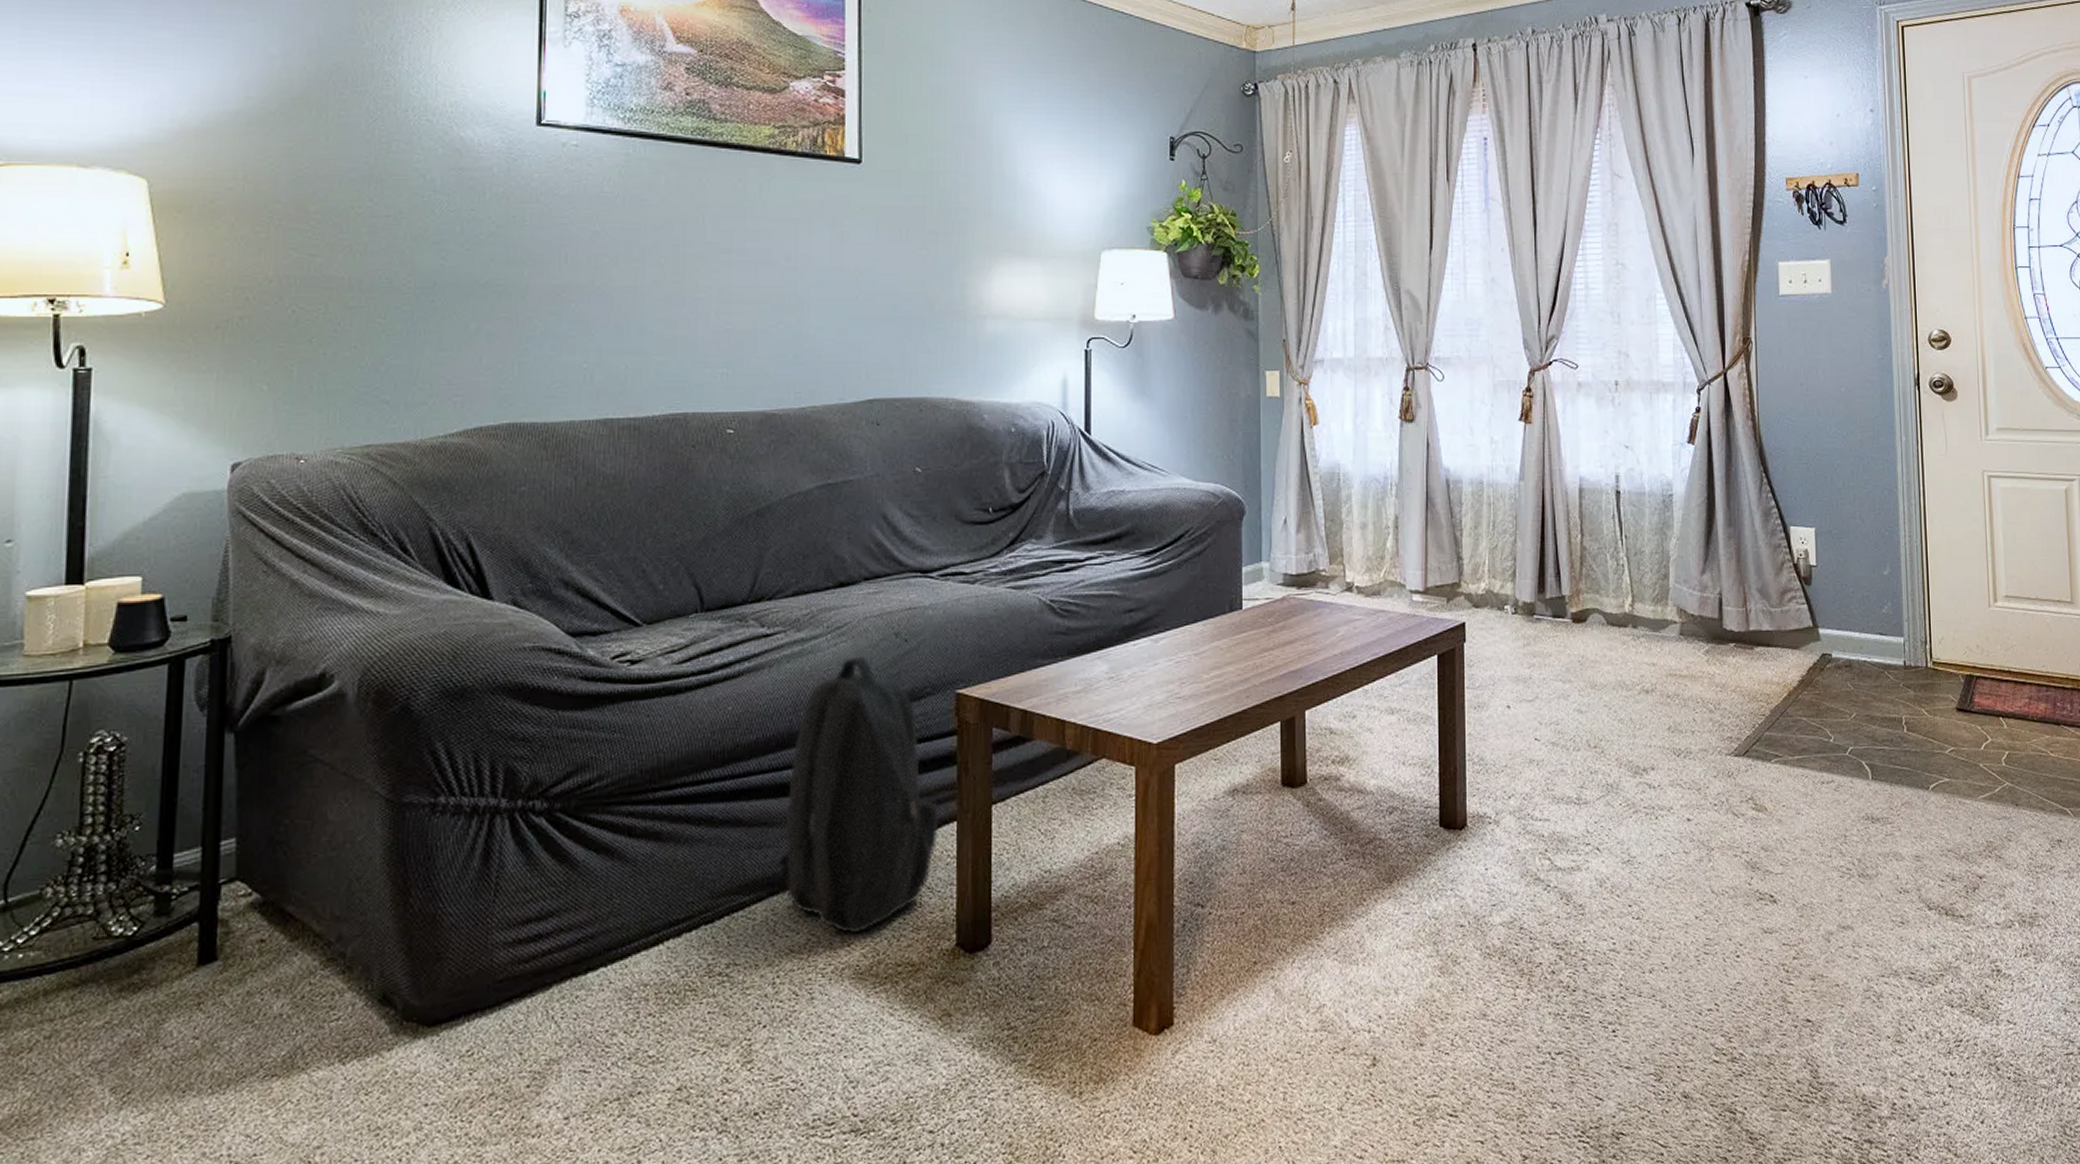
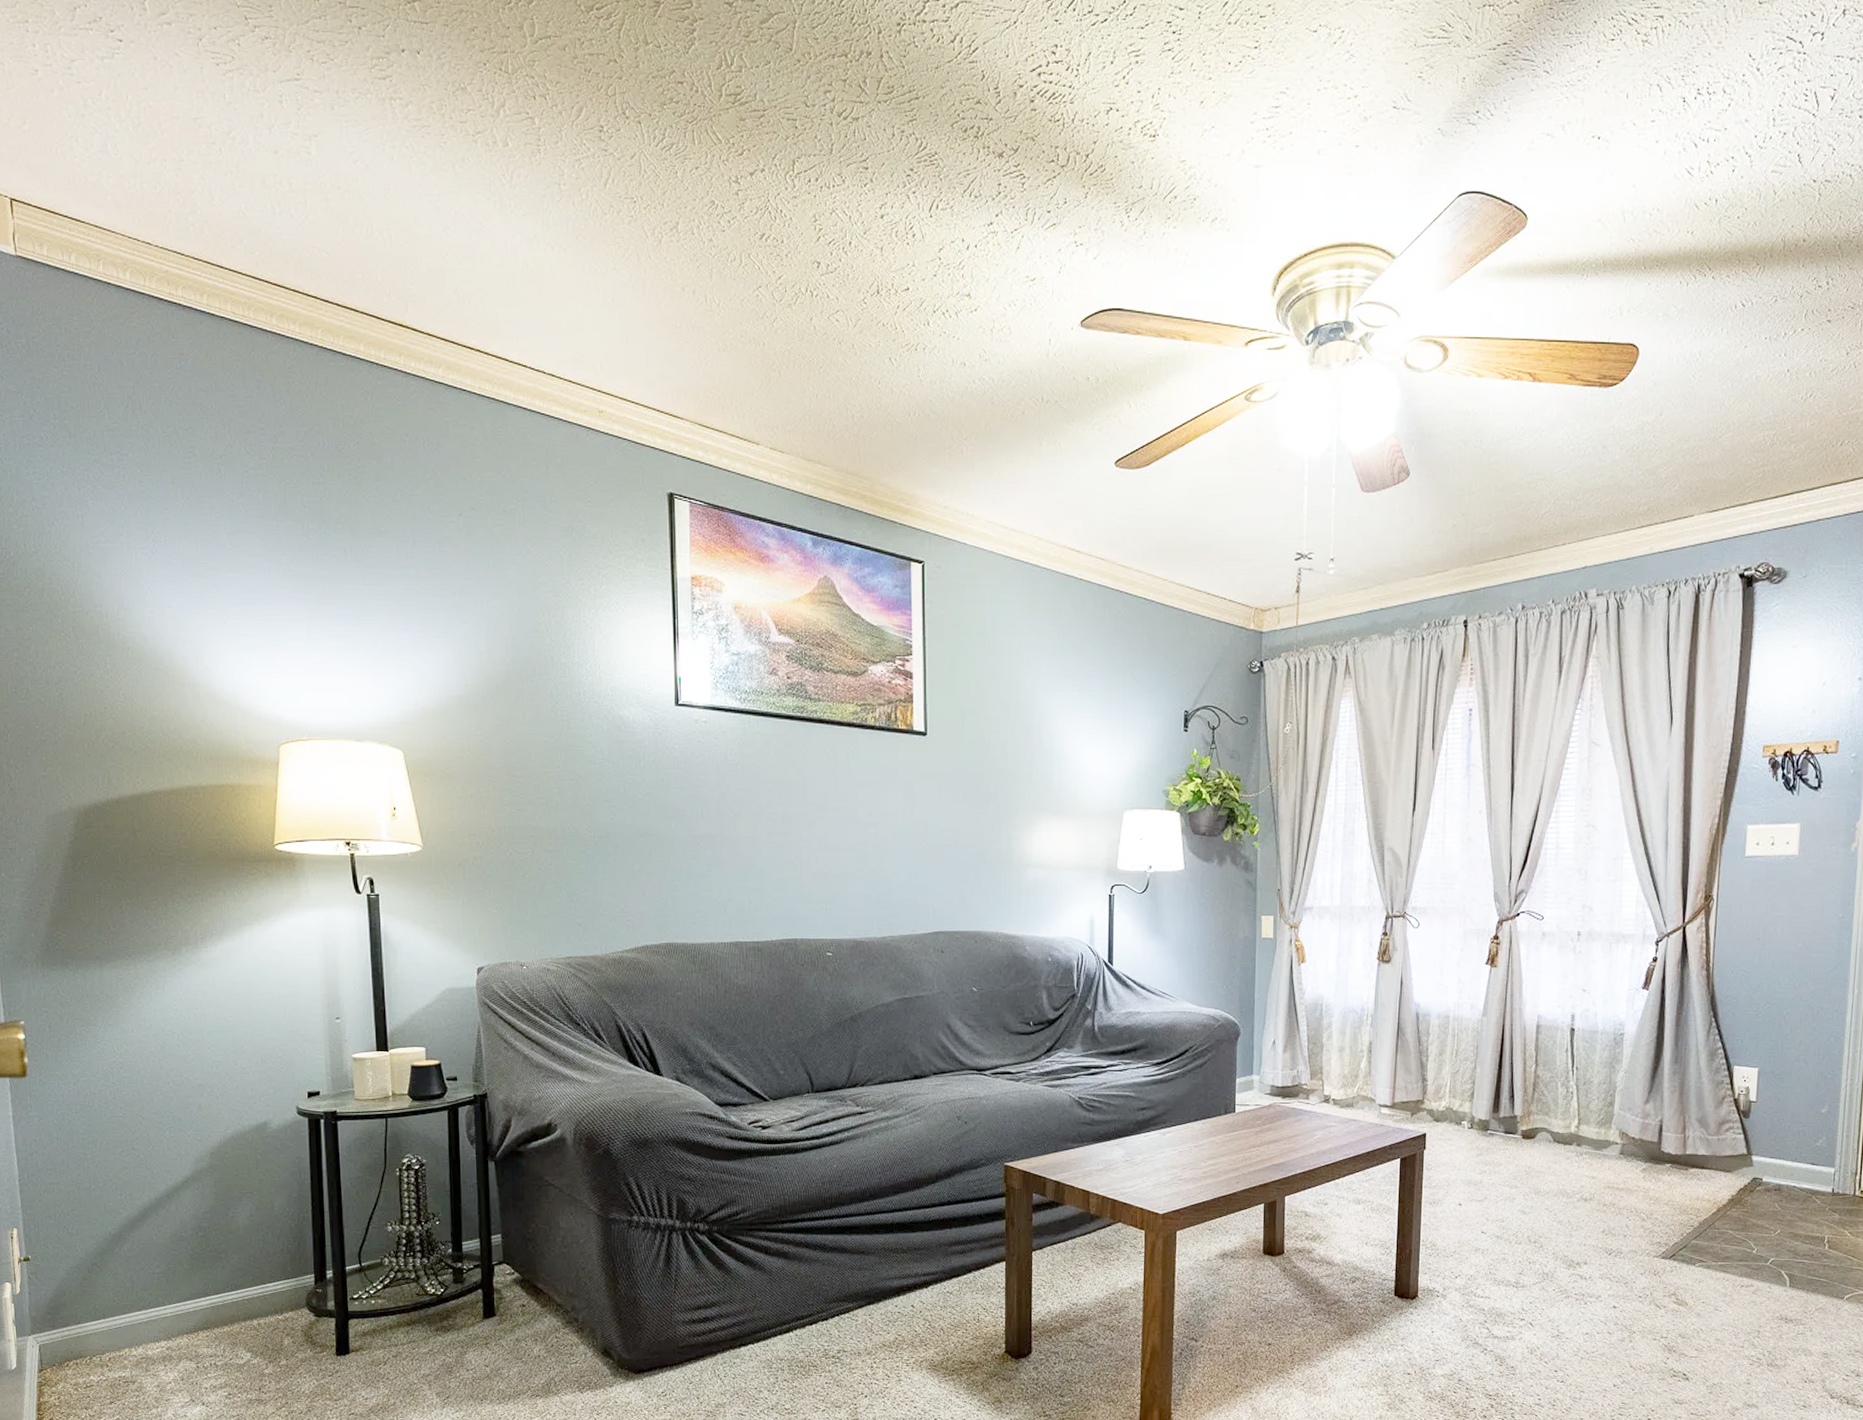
backpack: present [777,656,937,933] -> none [872,1132,991,1336]

